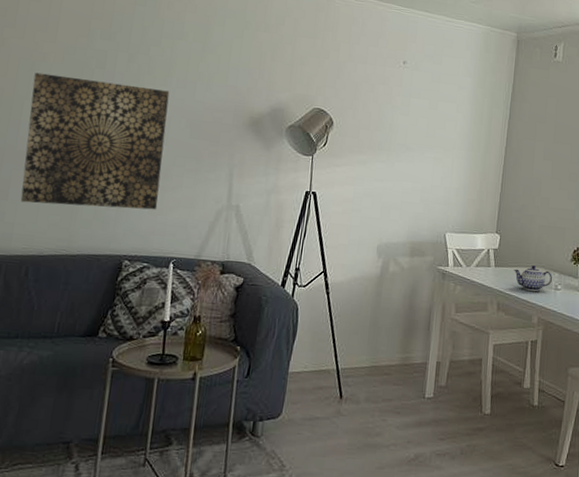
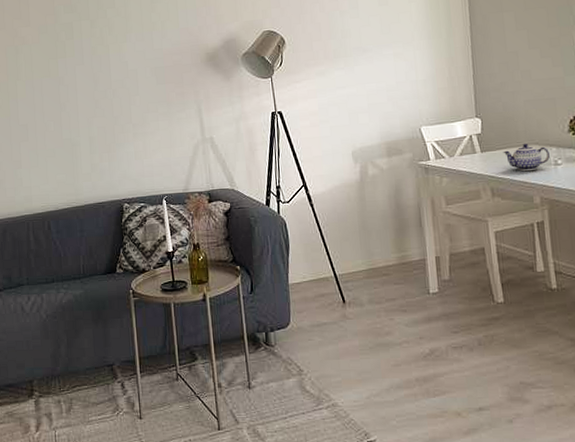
wall art: present [20,72,170,210] -> none [19,46,142,168]

